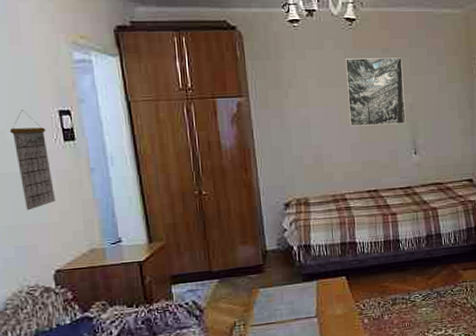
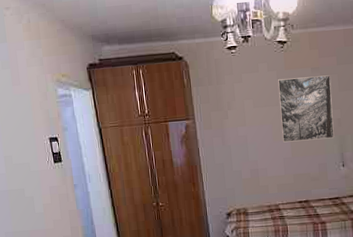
calendar: present [9,110,55,211] -> none [15,138,50,220]

